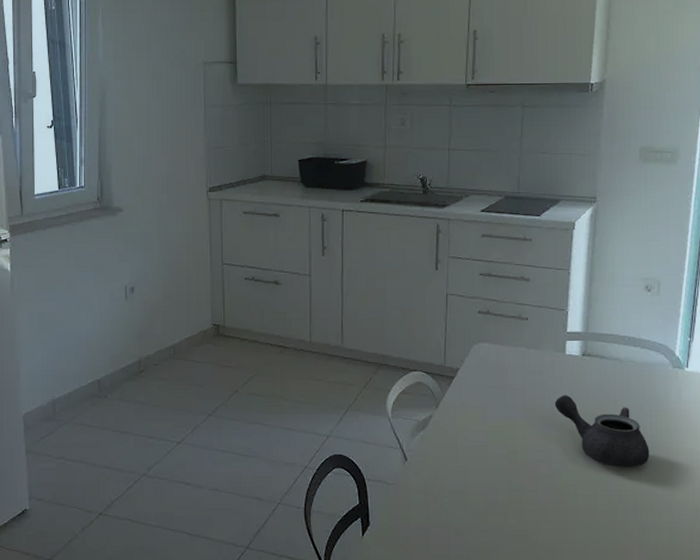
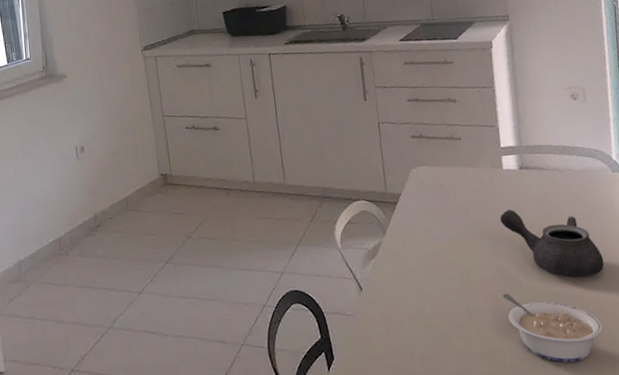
legume: none [545,476,638,548] -> present [502,293,603,363]

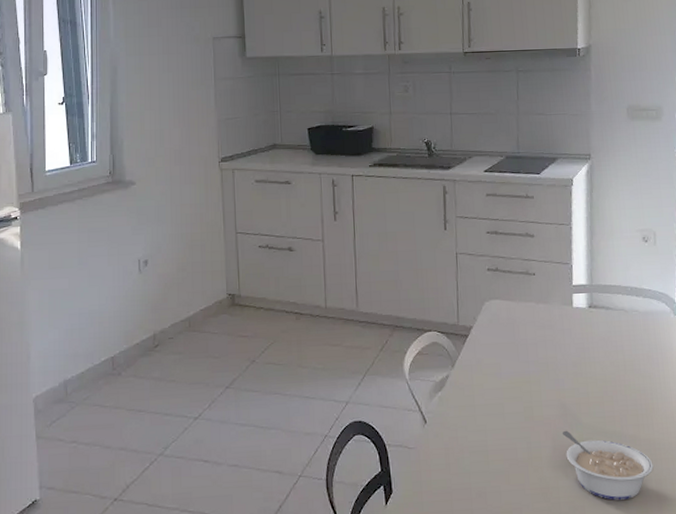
teapot: present [499,210,605,279] -> none [565,348,660,418]

